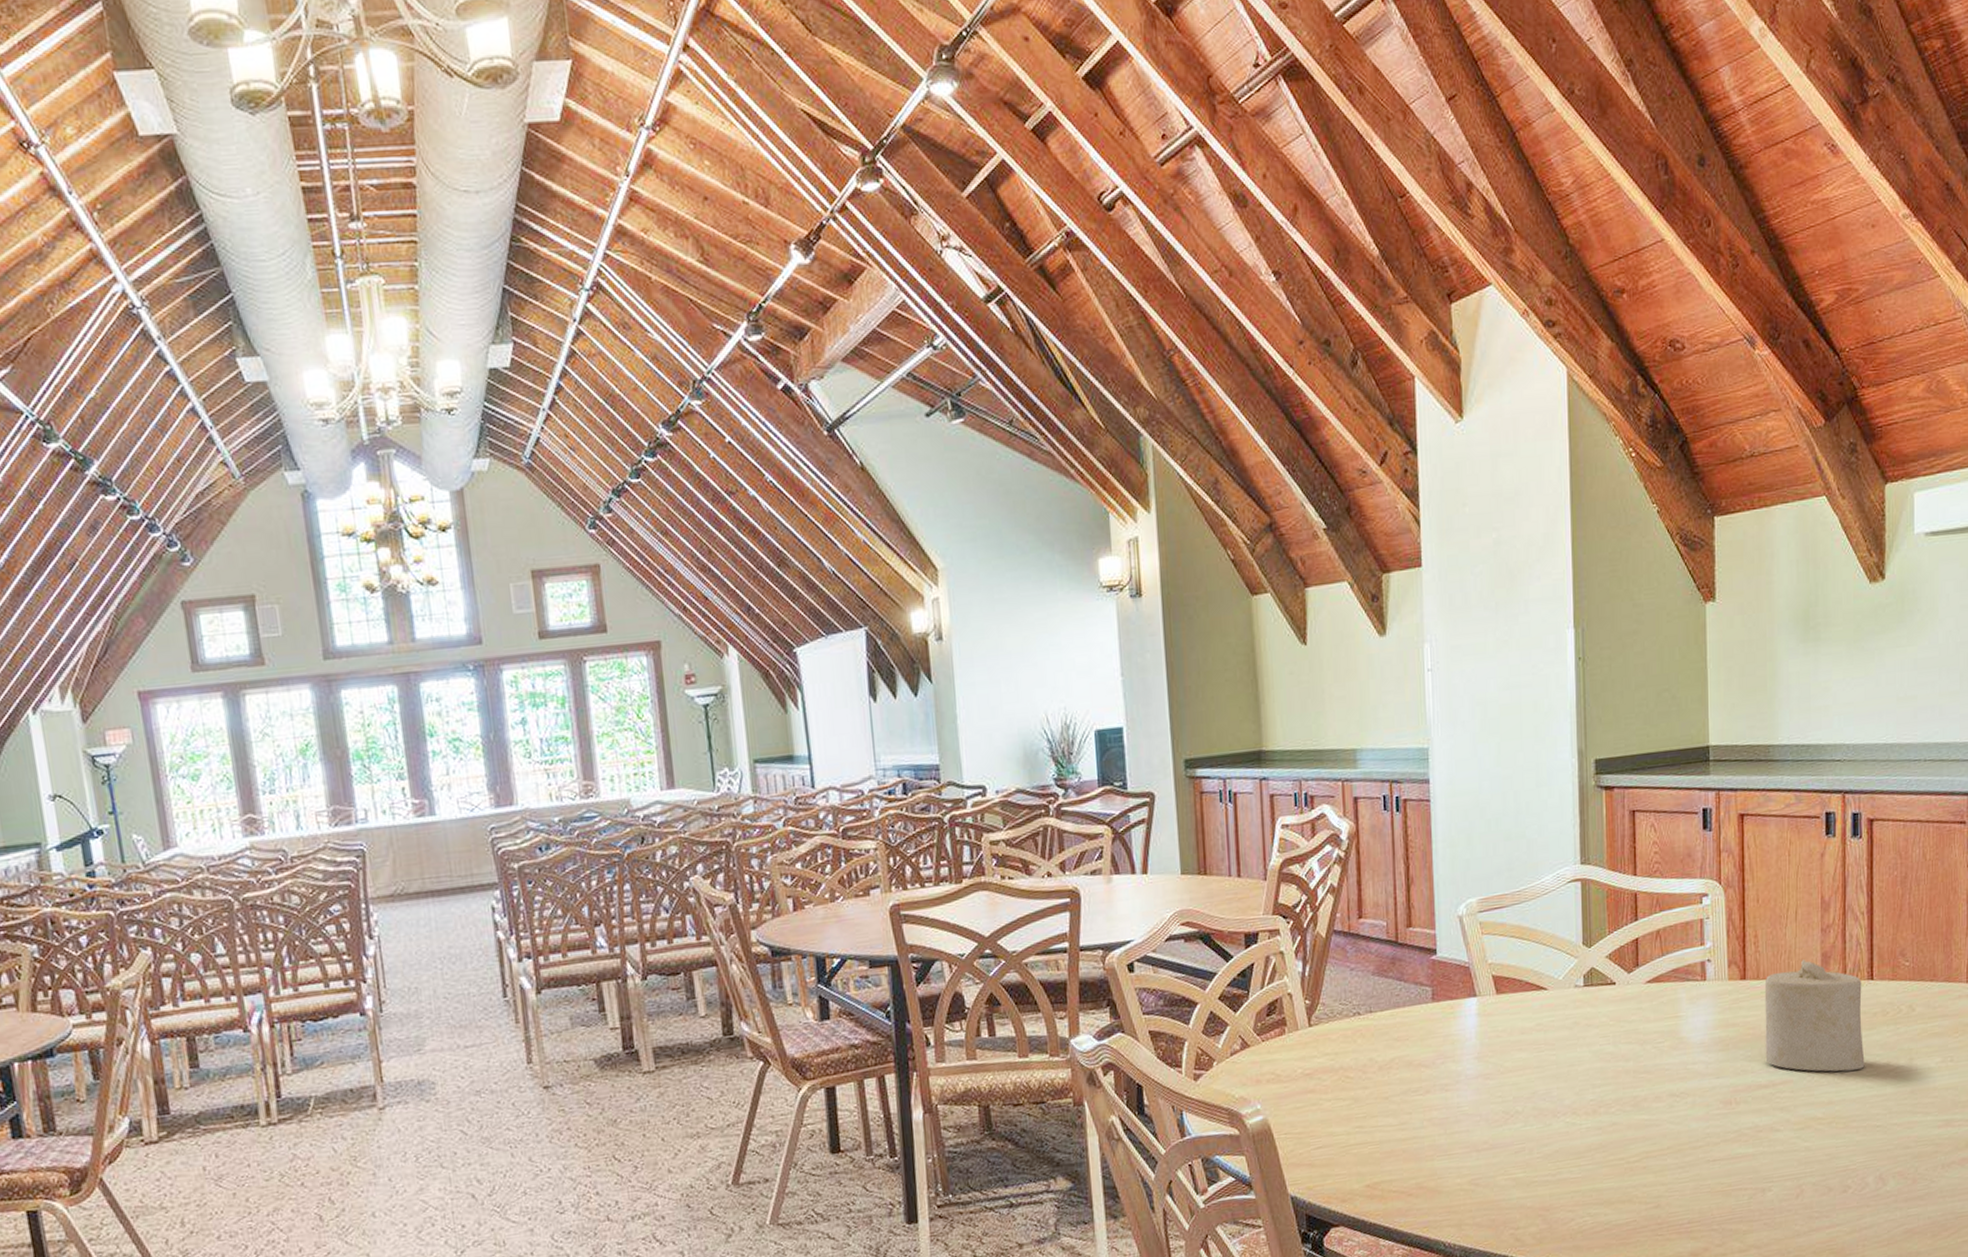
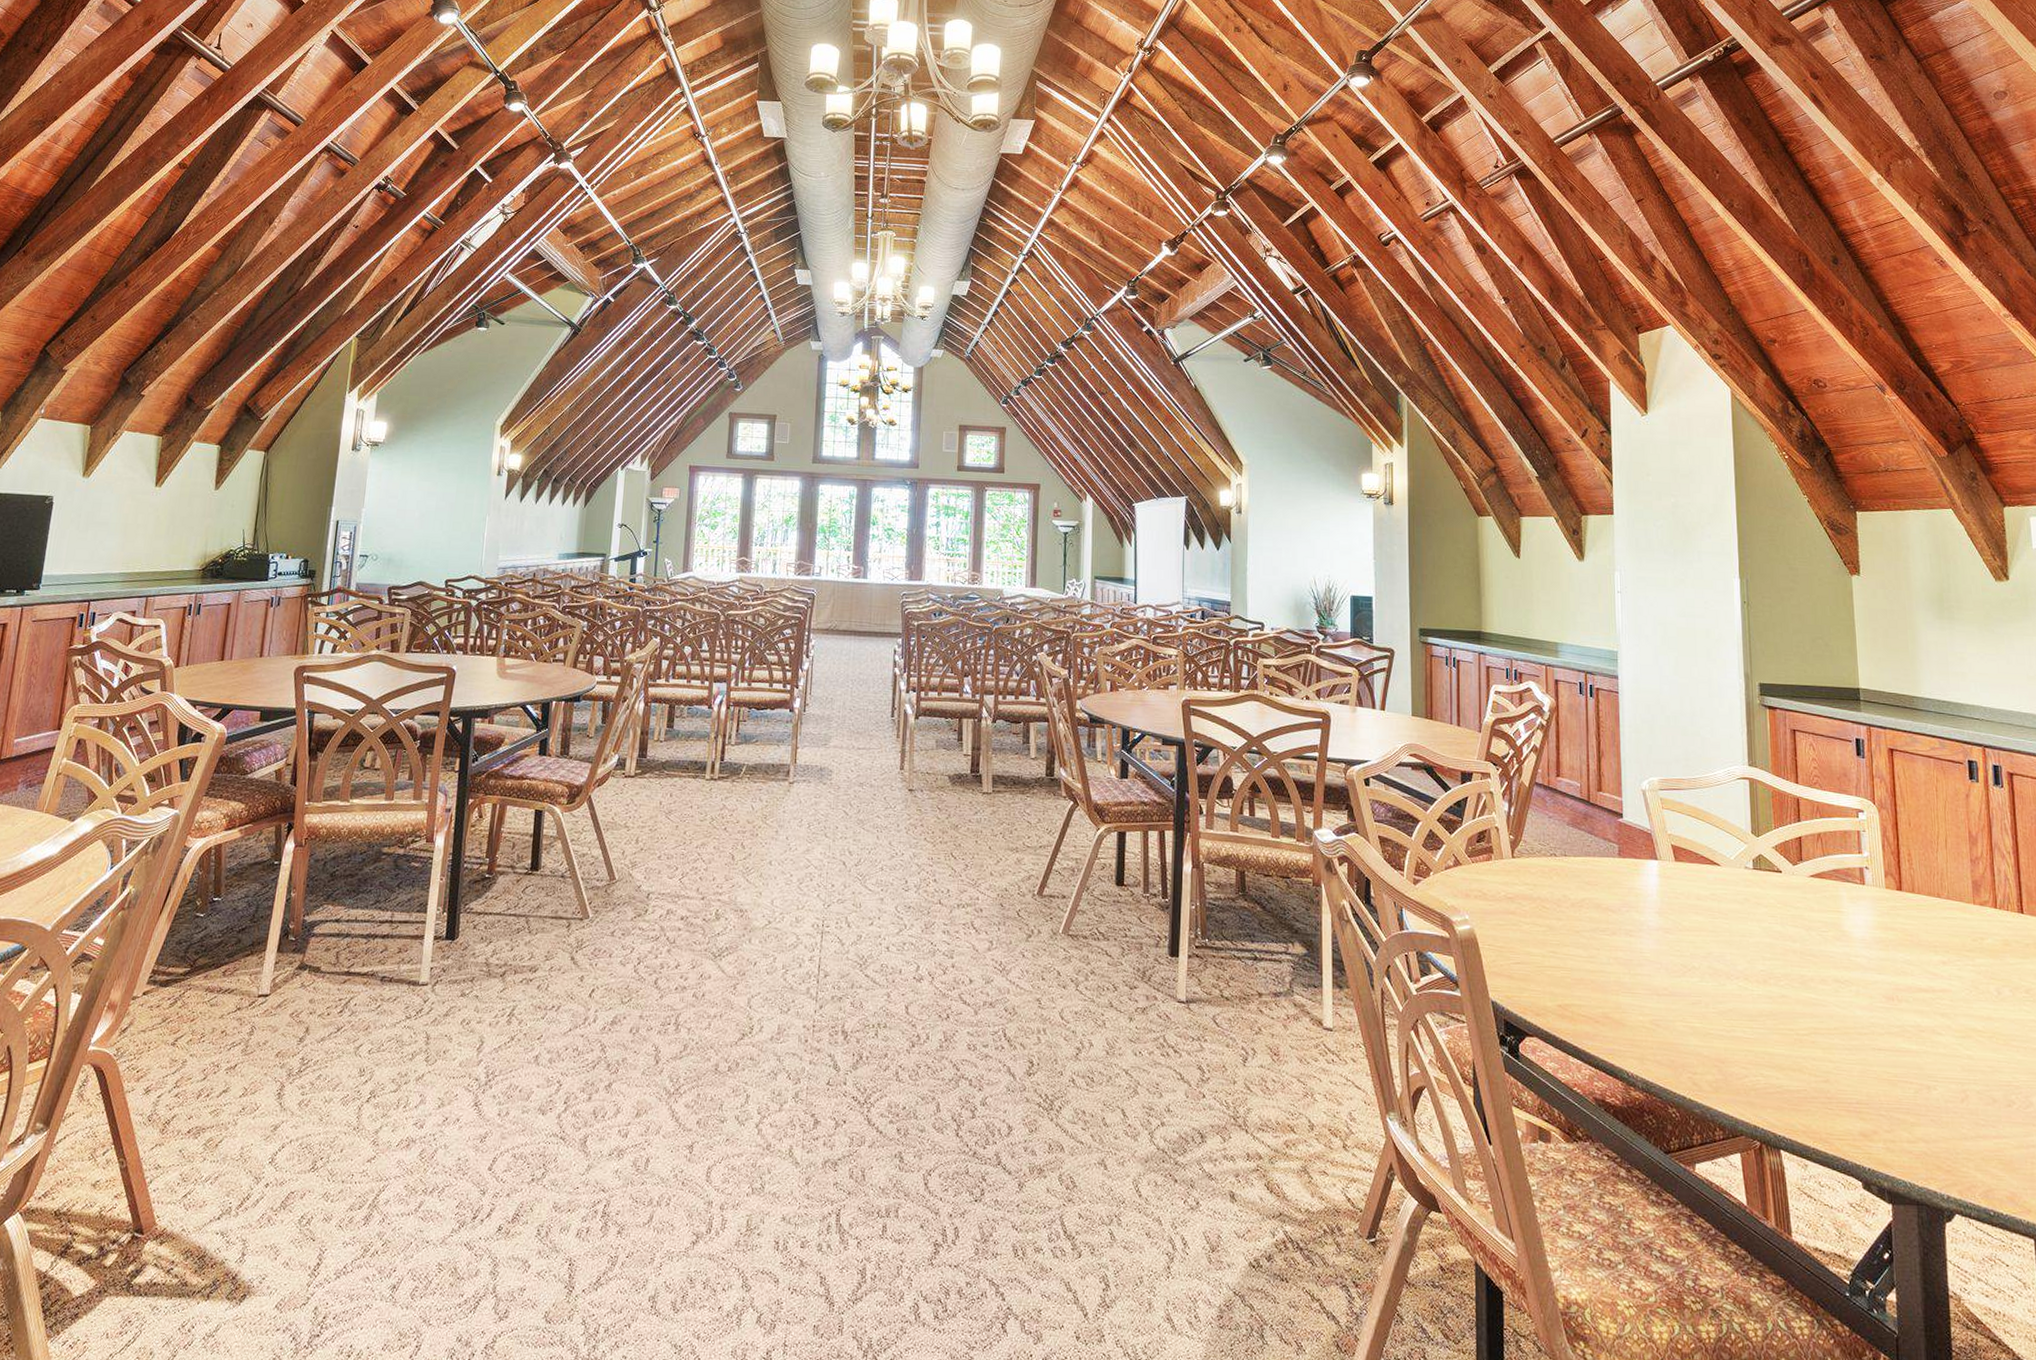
candle: present [1764,959,1865,1072] -> none [1920,883,2021,993]

